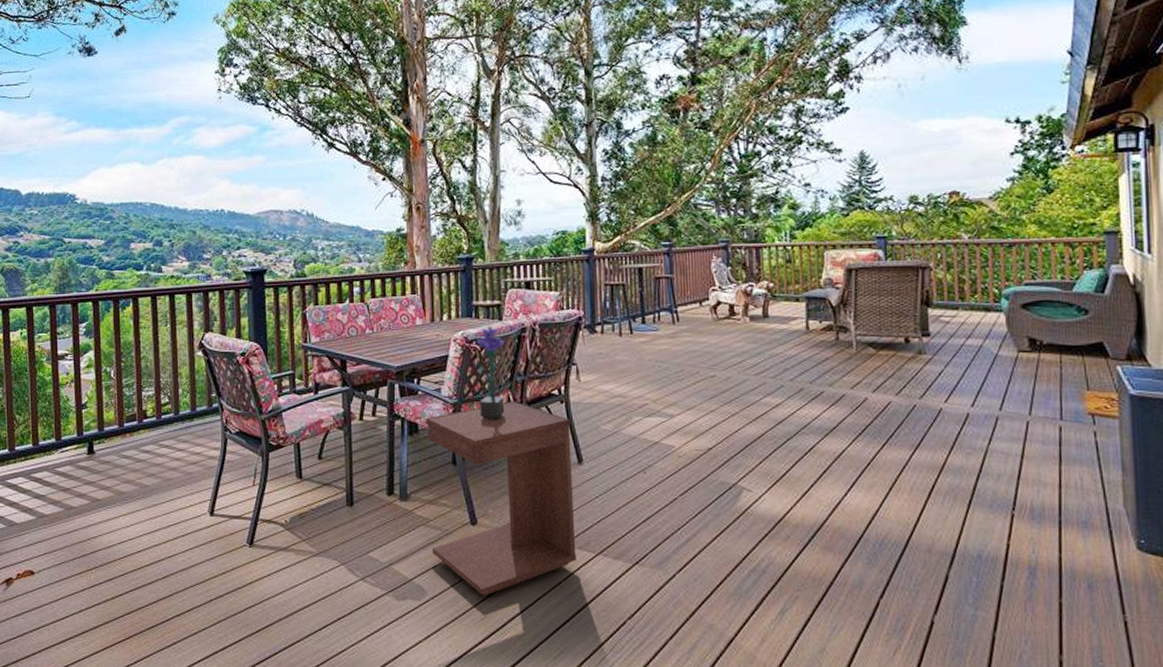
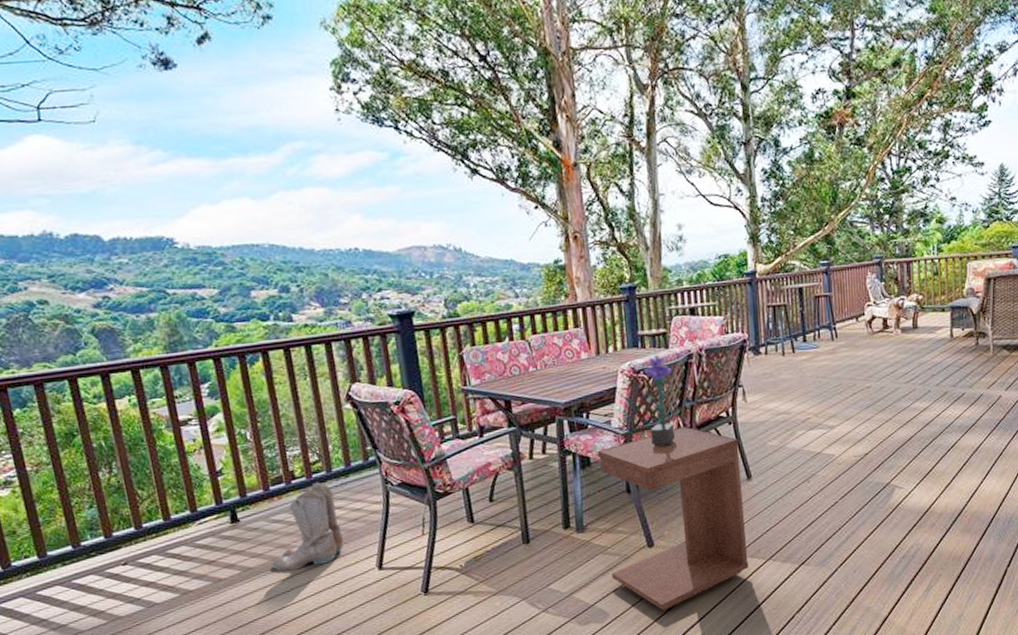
boots: none [116,423,182,506] -> present [271,482,344,571]

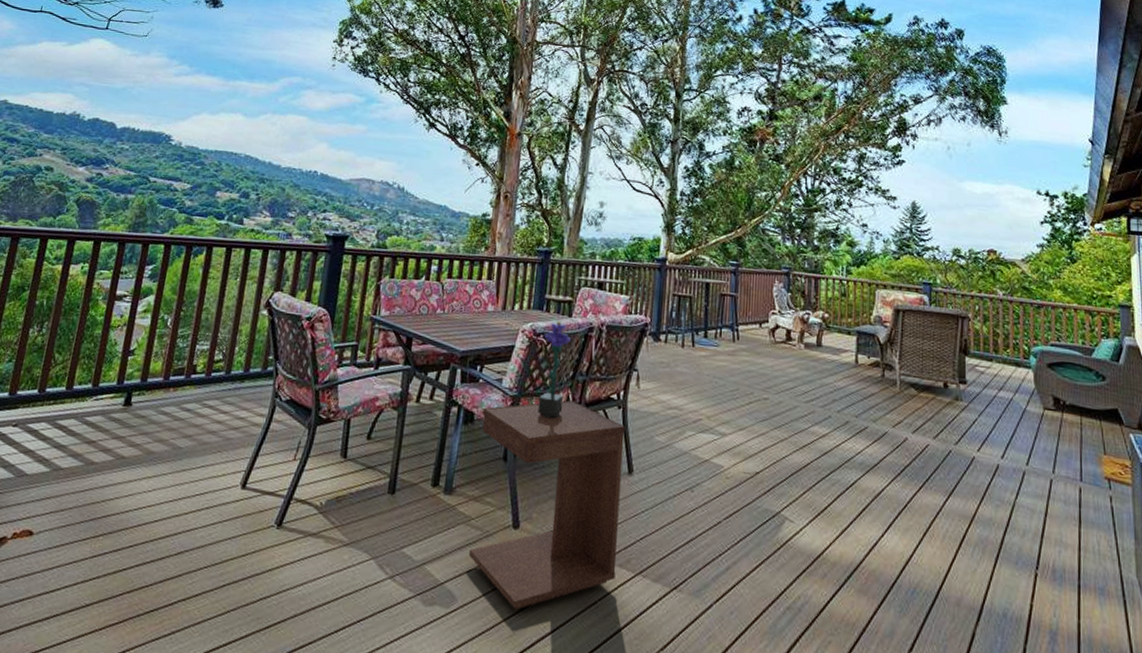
boots: present [271,482,344,571] -> none [143,381,225,470]

